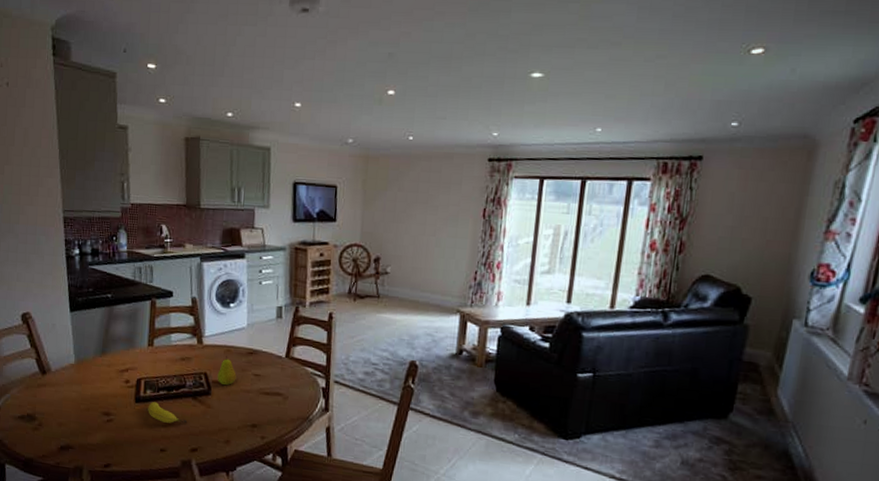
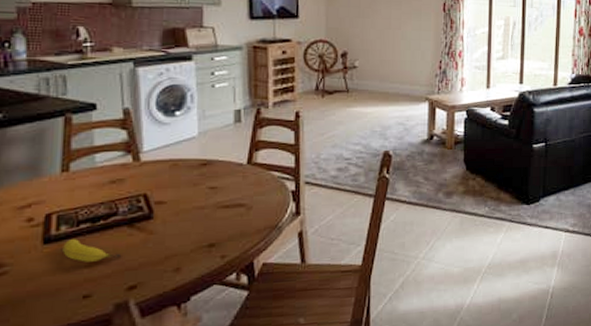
fruit: present [217,355,237,386] -> none [161,170,187,206]

